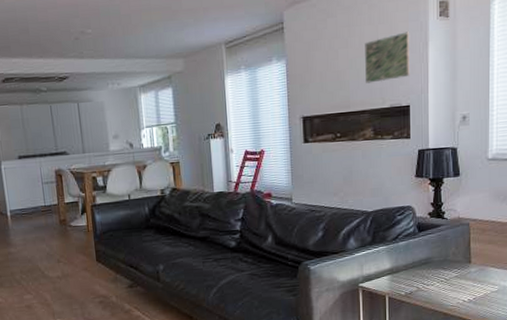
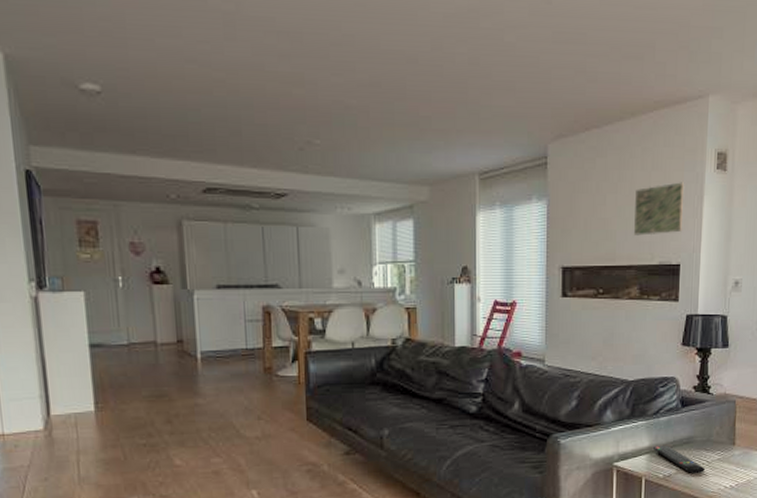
remote control: none [393,267,443,291] -> present [652,446,705,474]

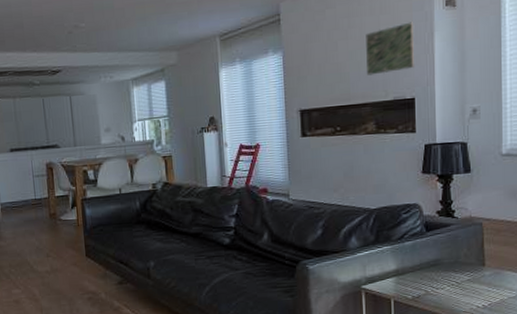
remote control: present [652,446,705,474] -> none [399,268,455,295]

